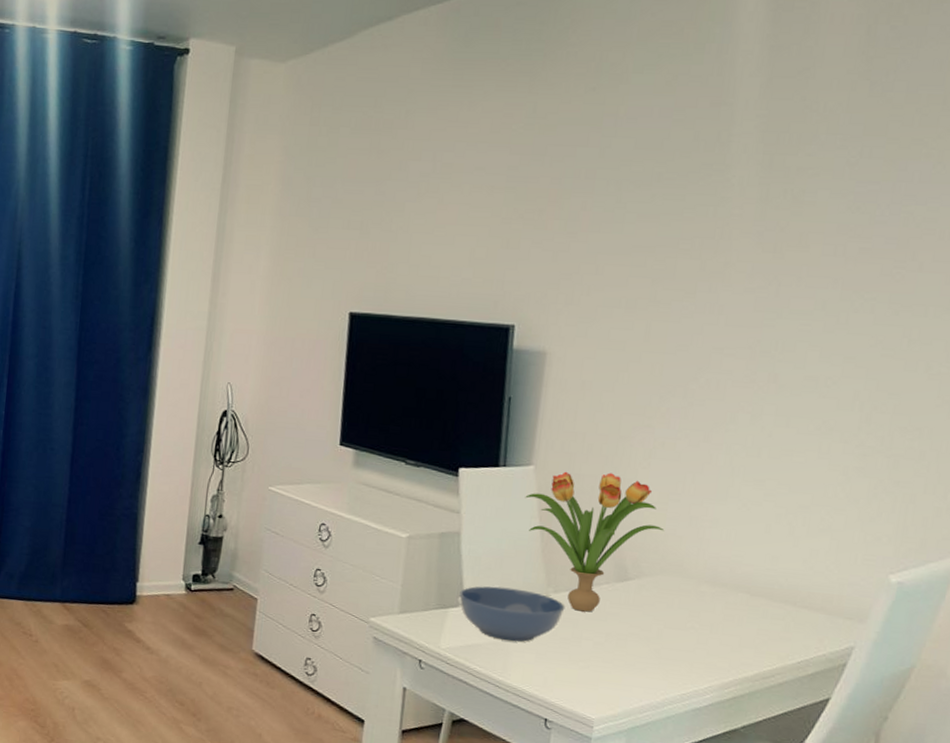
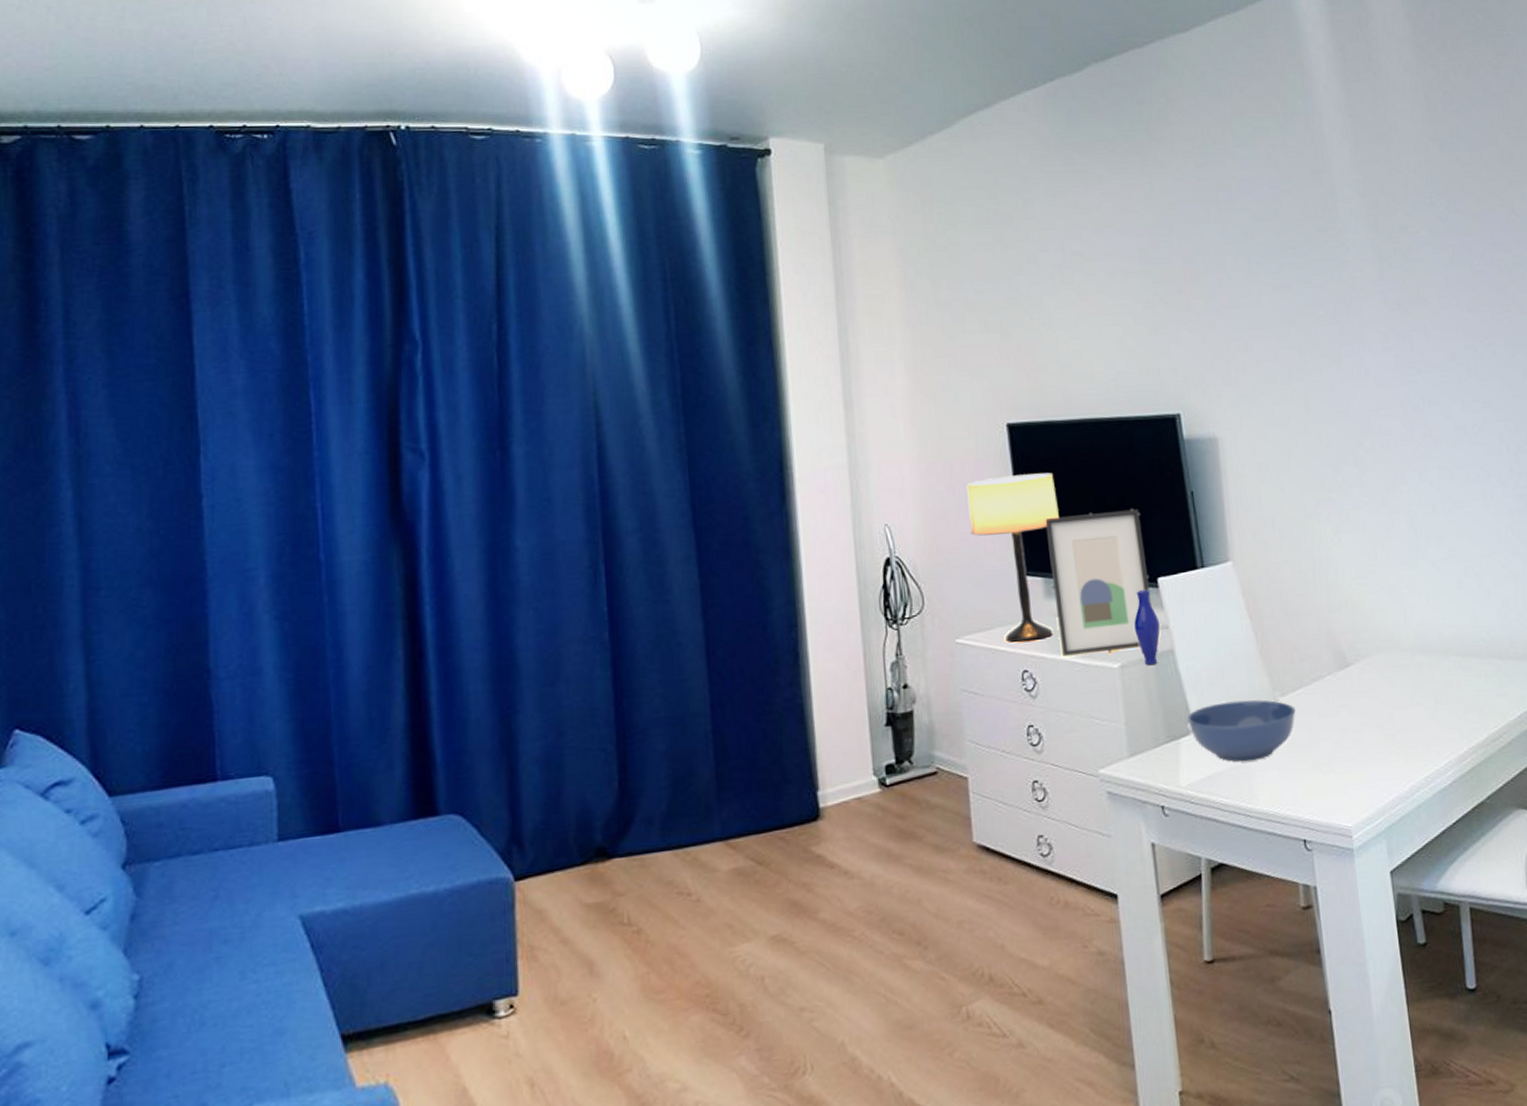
table lamp: none [299,357,383,501] -> present [967,472,1059,642]
picture frame: none [358,400,456,525] -> present [1045,508,1152,657]
vase: none [427,475,453,542] -> present [1133,589,1161,666]
flower arrangement: present [525,471,665,612] -> none [1230,554,1370,711]

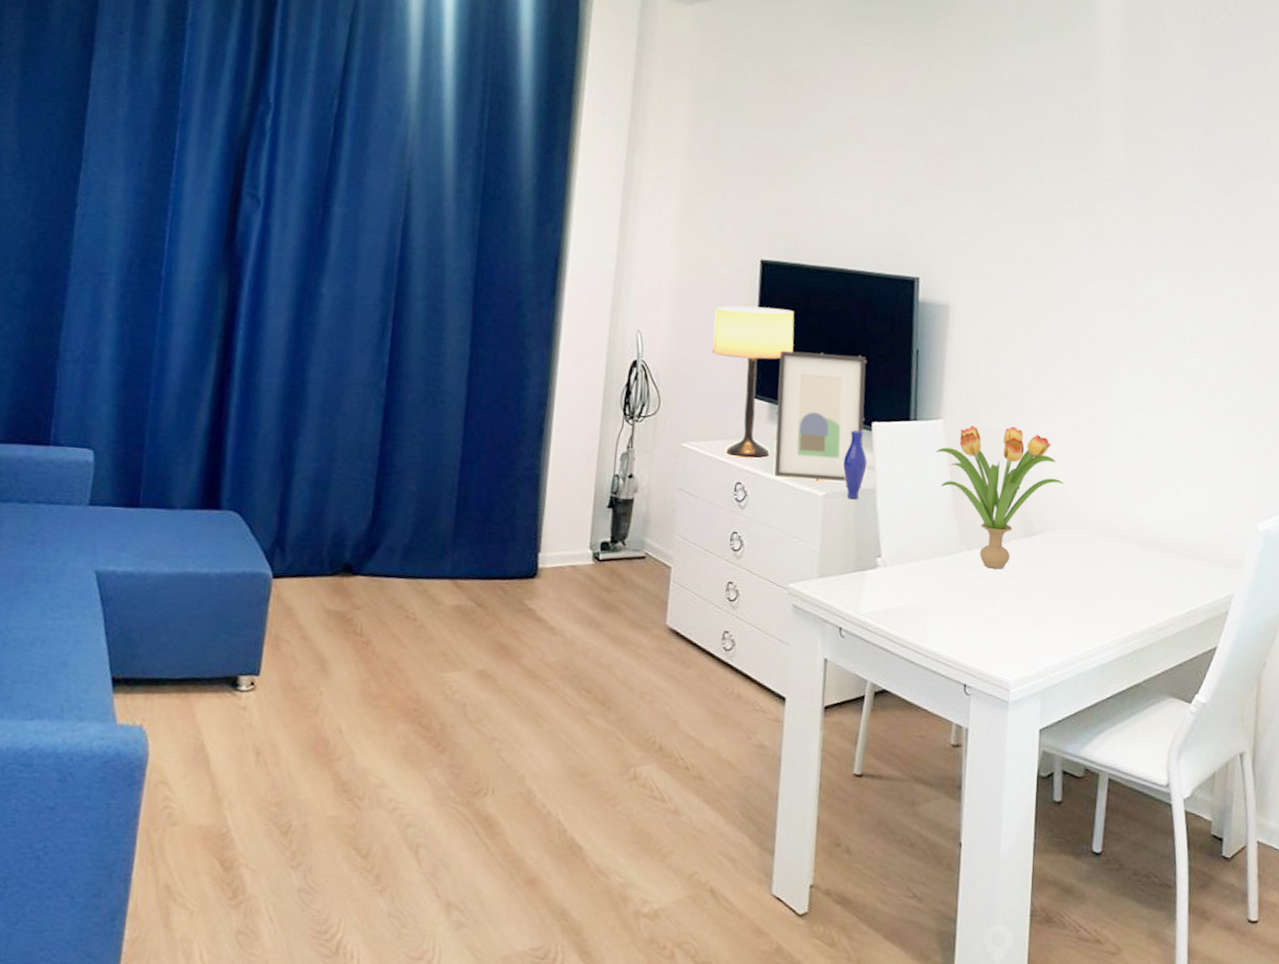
bowl: present [1187,699,1296,762] -> none [877,545,978,603]
flower arrangement: none [1230,554,1370,711] -> present [936,425,1065,569]

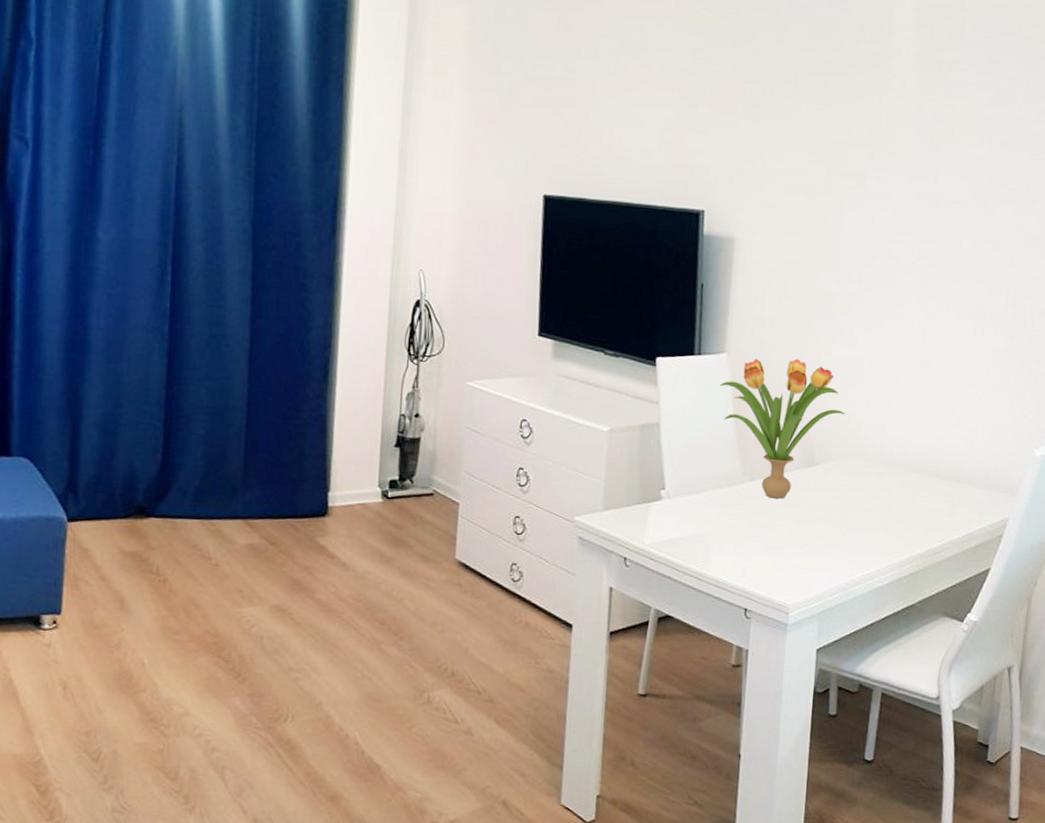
table lamp: present [712,305,795,458] -> none [495,242,579,395]
picture frame: present [774,351,868,482] -> none [559,287,652,417]
vase: present [842,430,867,500] -> none [627,365,652,434]

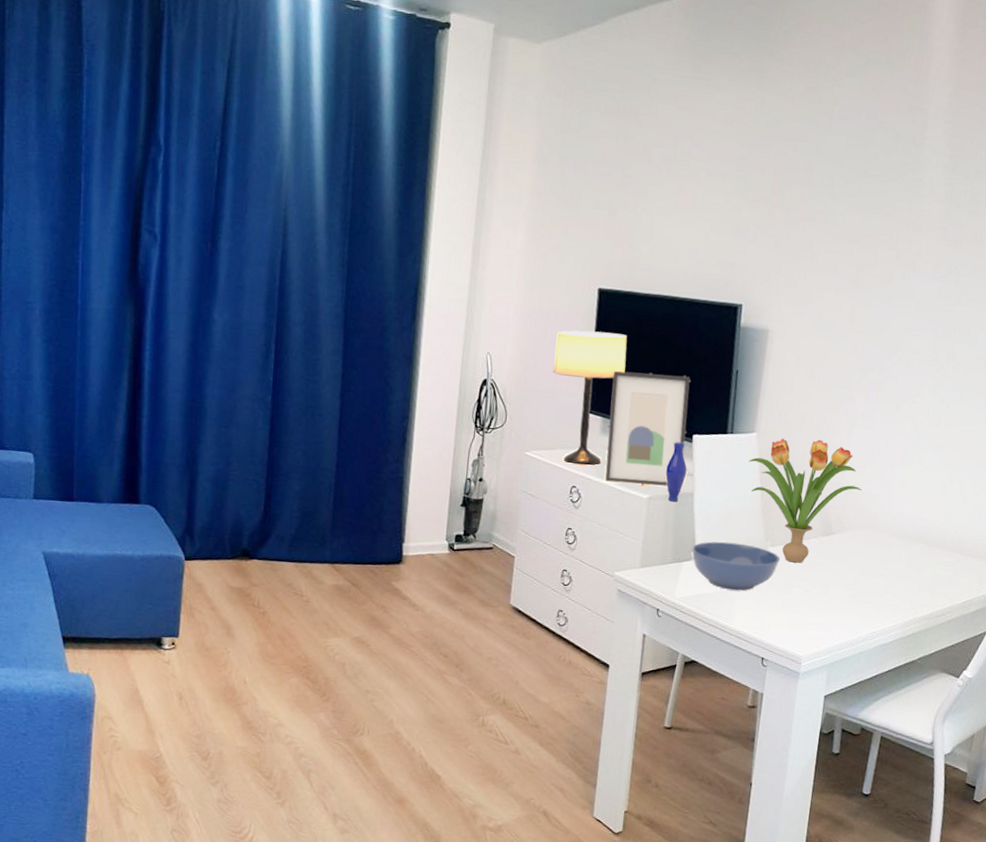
table lamp: none [495,242,579,395] -> present [552,330,628,465]
picture frame: none [559,287,652,417] -> present [605,371,691,487]
vase: none [627,365,652,434] -> present [665,441,687,502]
bowl: none [661,477,760,532] -> present [692,541,780,591]

